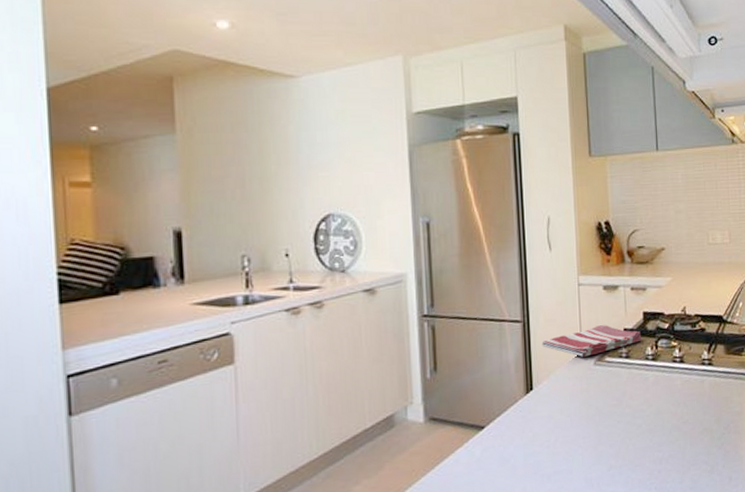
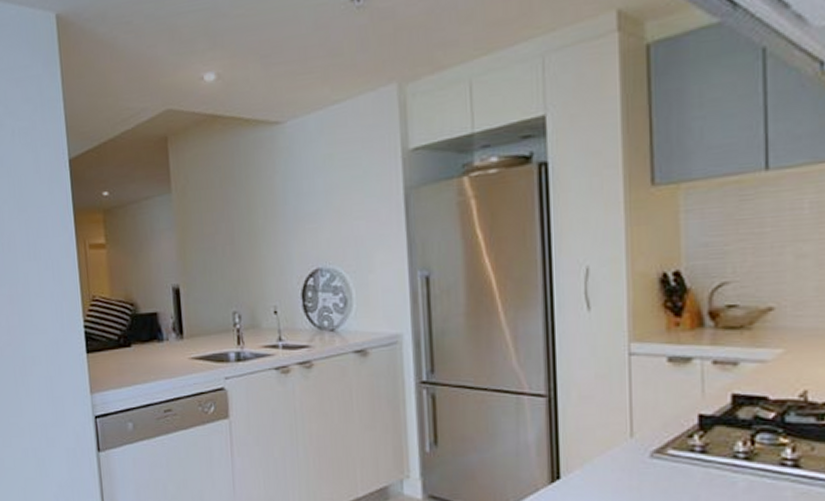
dish towel: present [541,325,642,357] -> none [573,408,728,446]

